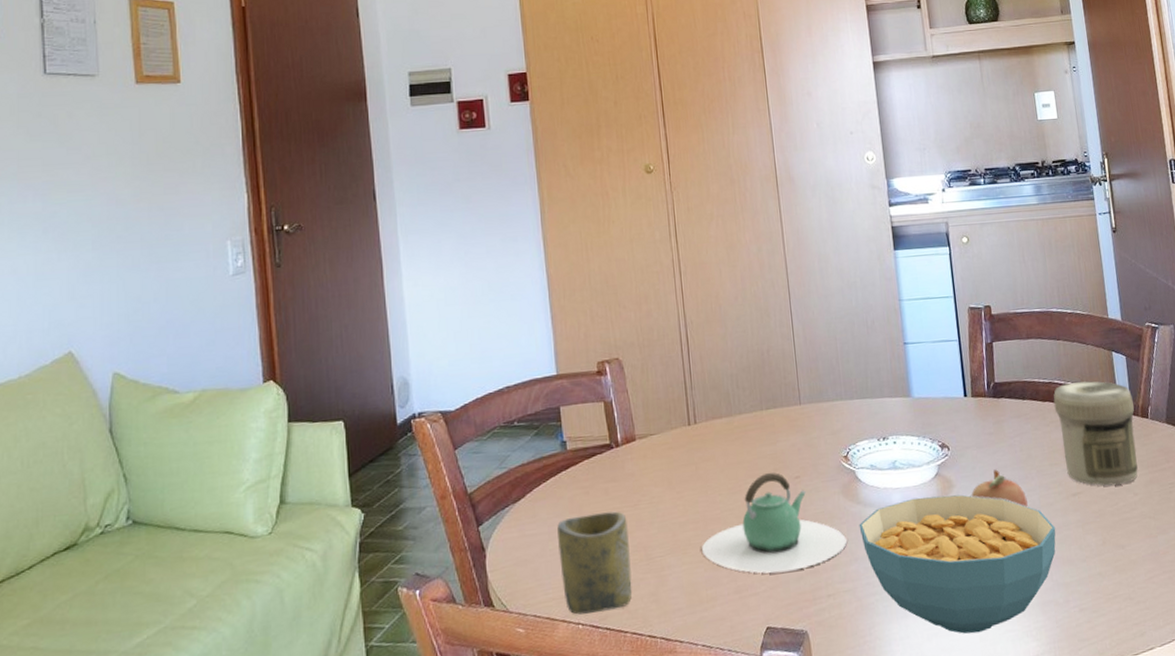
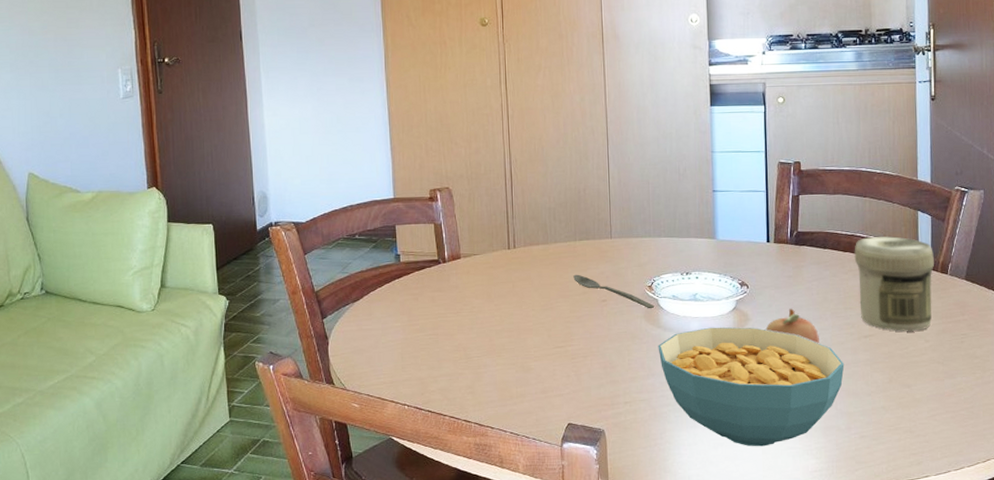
cup: present [557,511,632,615] -> none [390,316,452,398]
teapot: present [702,472,848,574] -> none [515,294,646,380]
spoon: none [762,448,853,483] -> present [573,274,655,309]

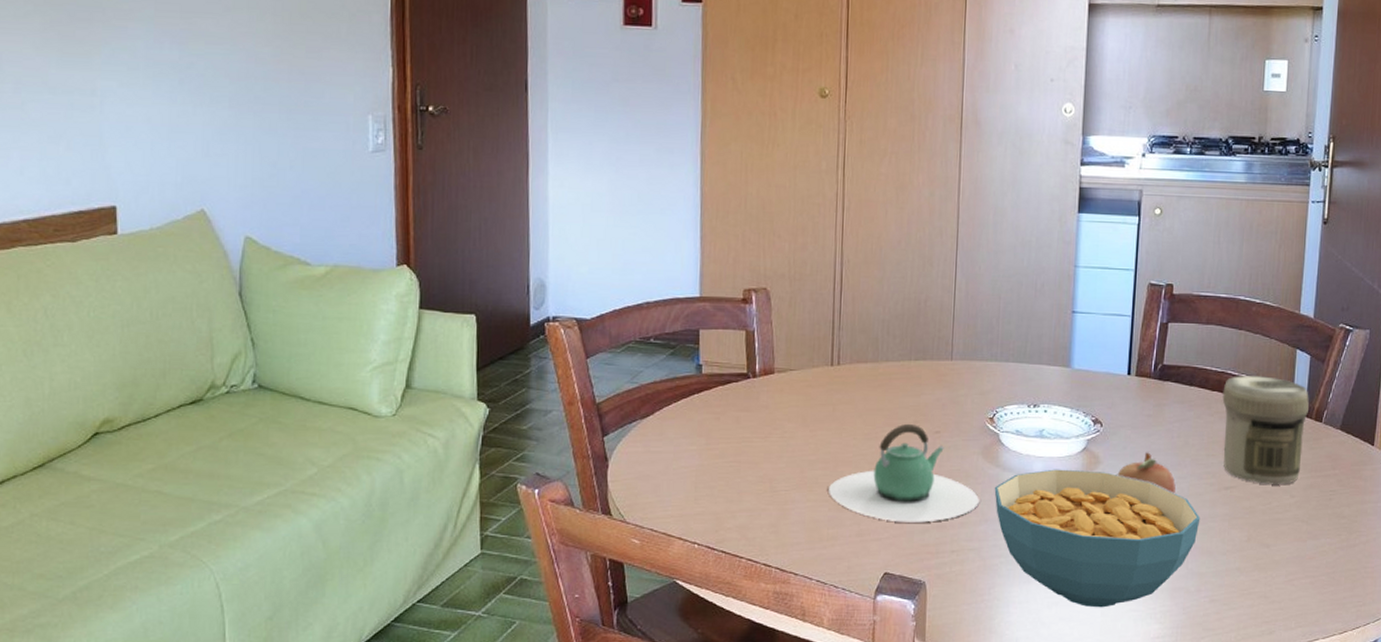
teapot: none [515,294,646,380] -> present [829,423,980,523]
spoon: present [573,274,655,309] -> none [904,399,995,445]

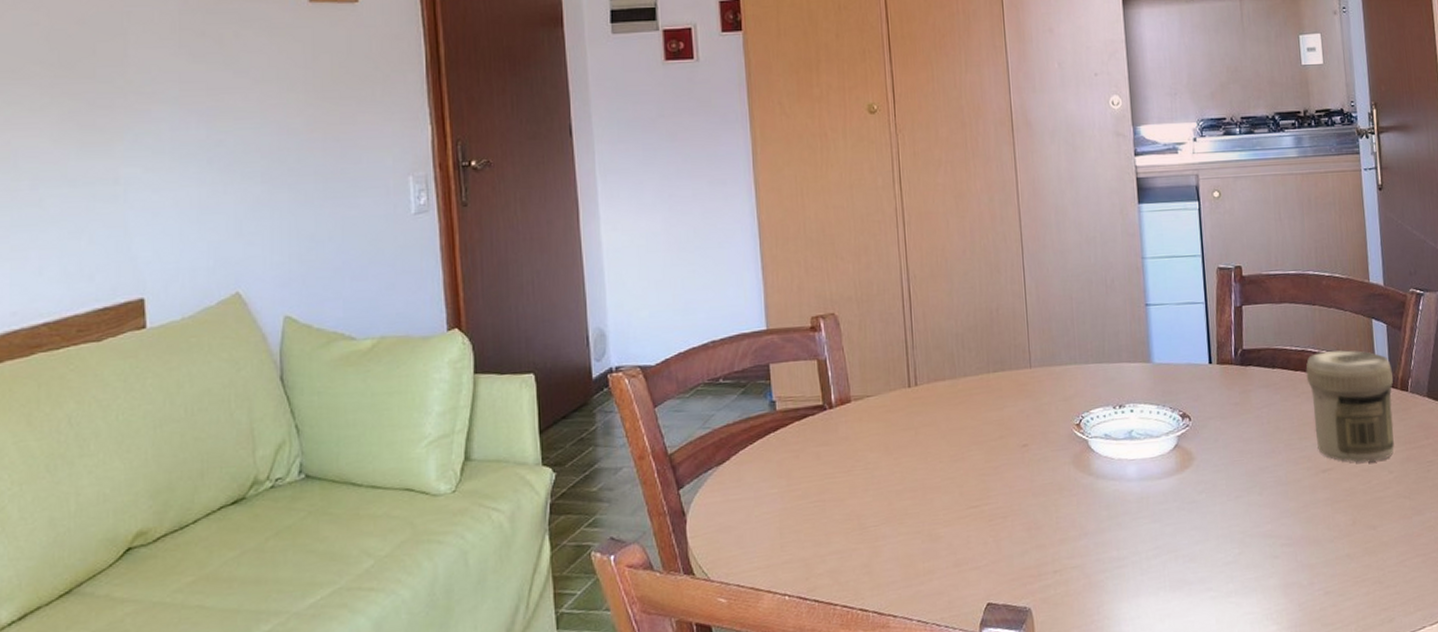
teapot: present [829,423,980,523] -> none [920,439,1077,547]
cereal bowl: present [994,469,1201,608] -> none [1090,468,1303,615]
fruit: present [1117,452,1176,494] -> none [1212,442,1273,484]

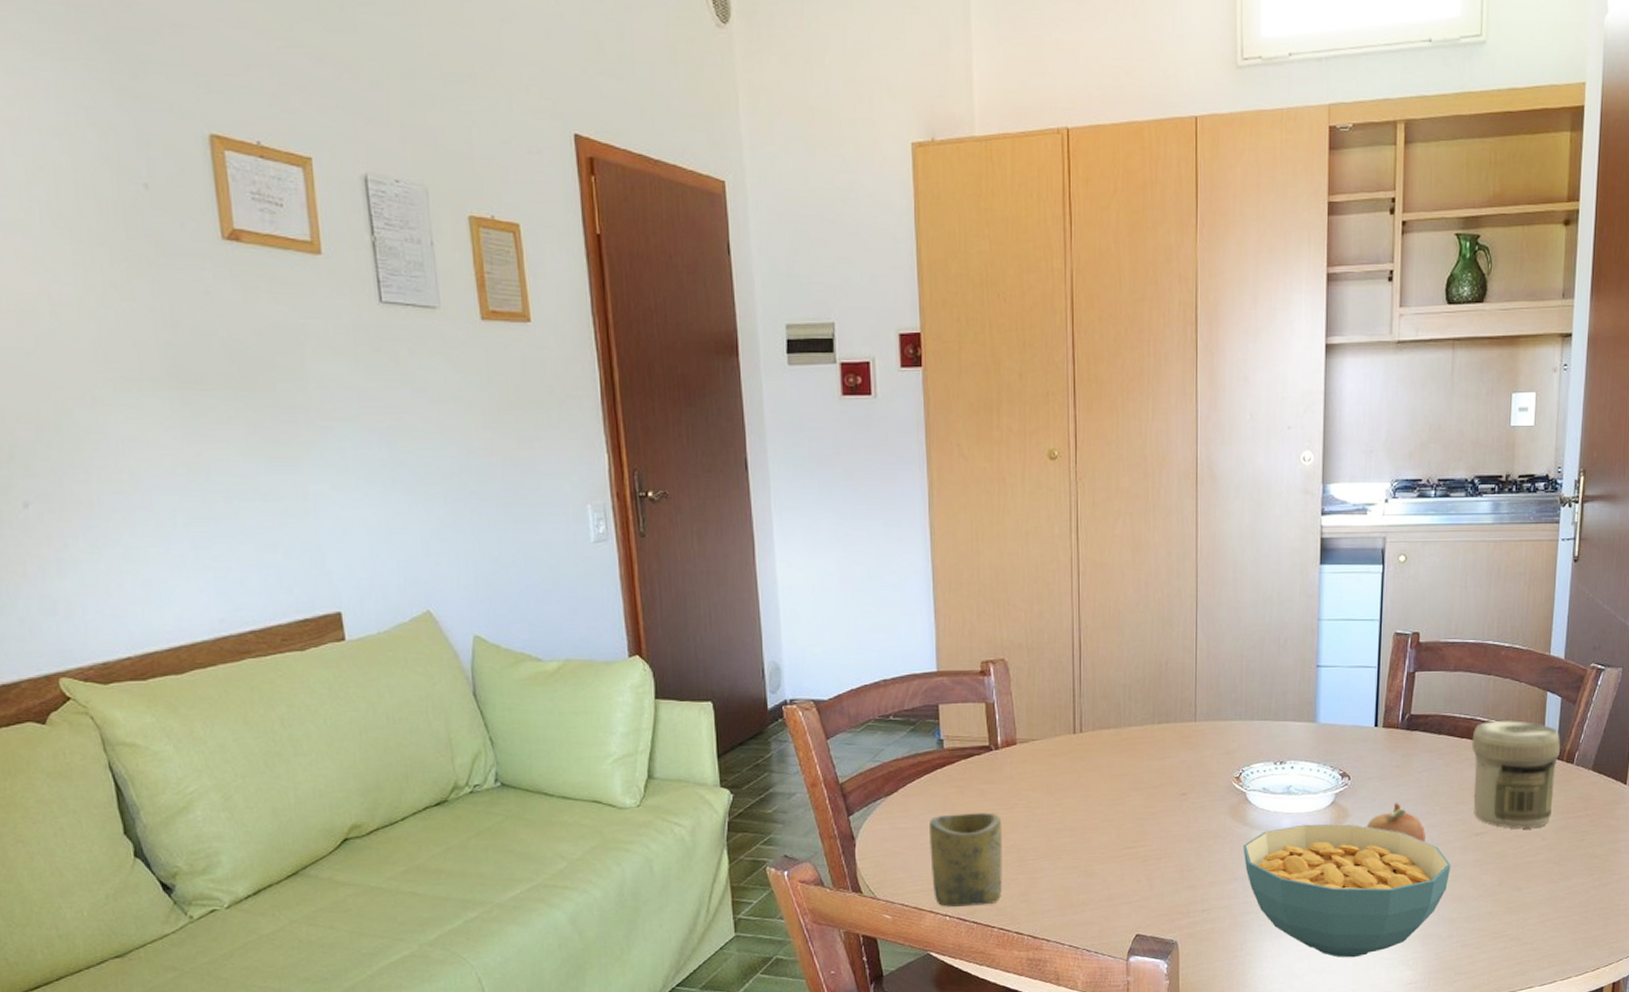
cup: none [764,477,844,586] -> present [929,812,1002,907]
cereal bowl: none [1090,468,1303,615] -> present [1243,824,1451,958]
fruit: none [1212,442,1273,484] -> present [1366,803,1426,843]

